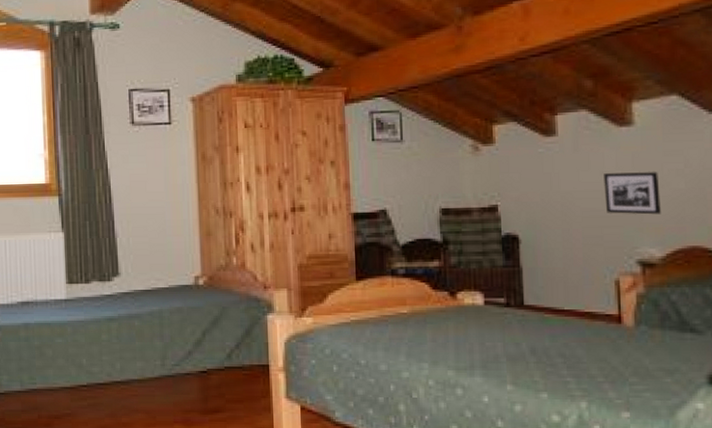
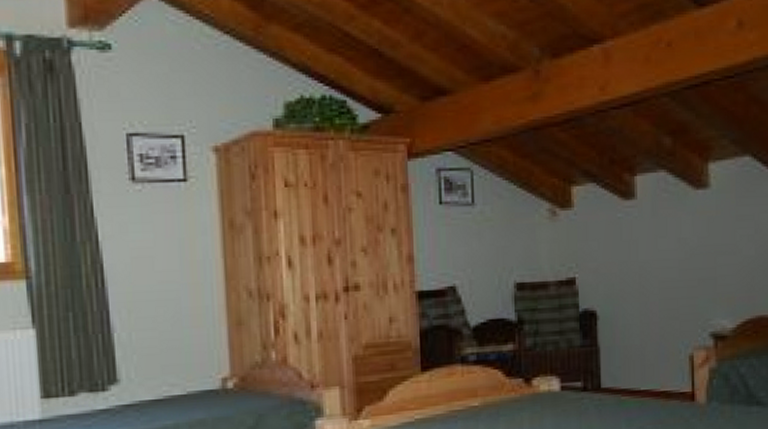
picture frame: present [604,172,661,215] -> none [681,238,733,284]

